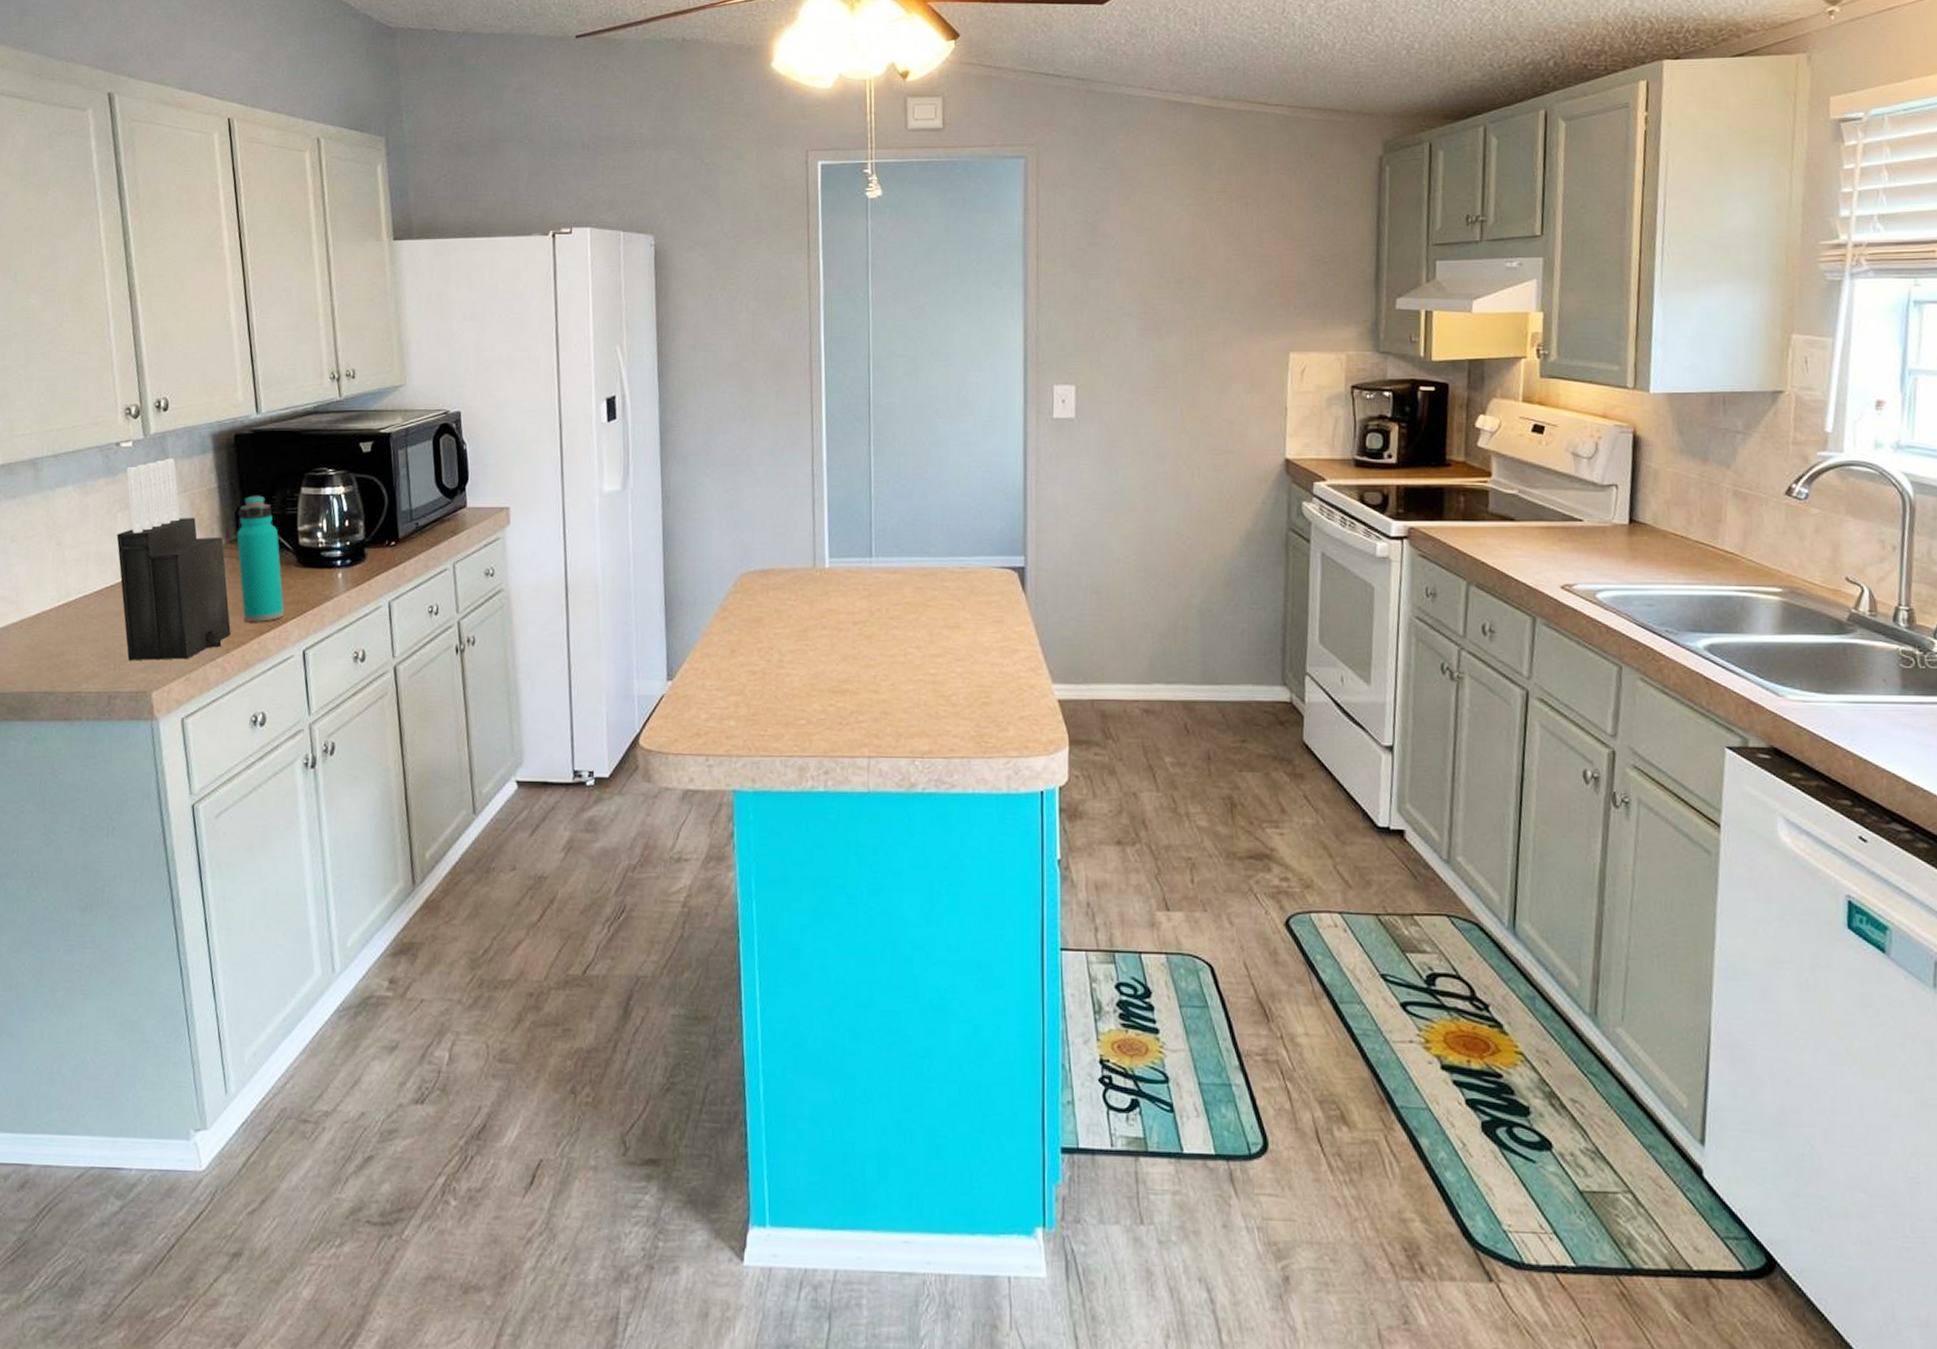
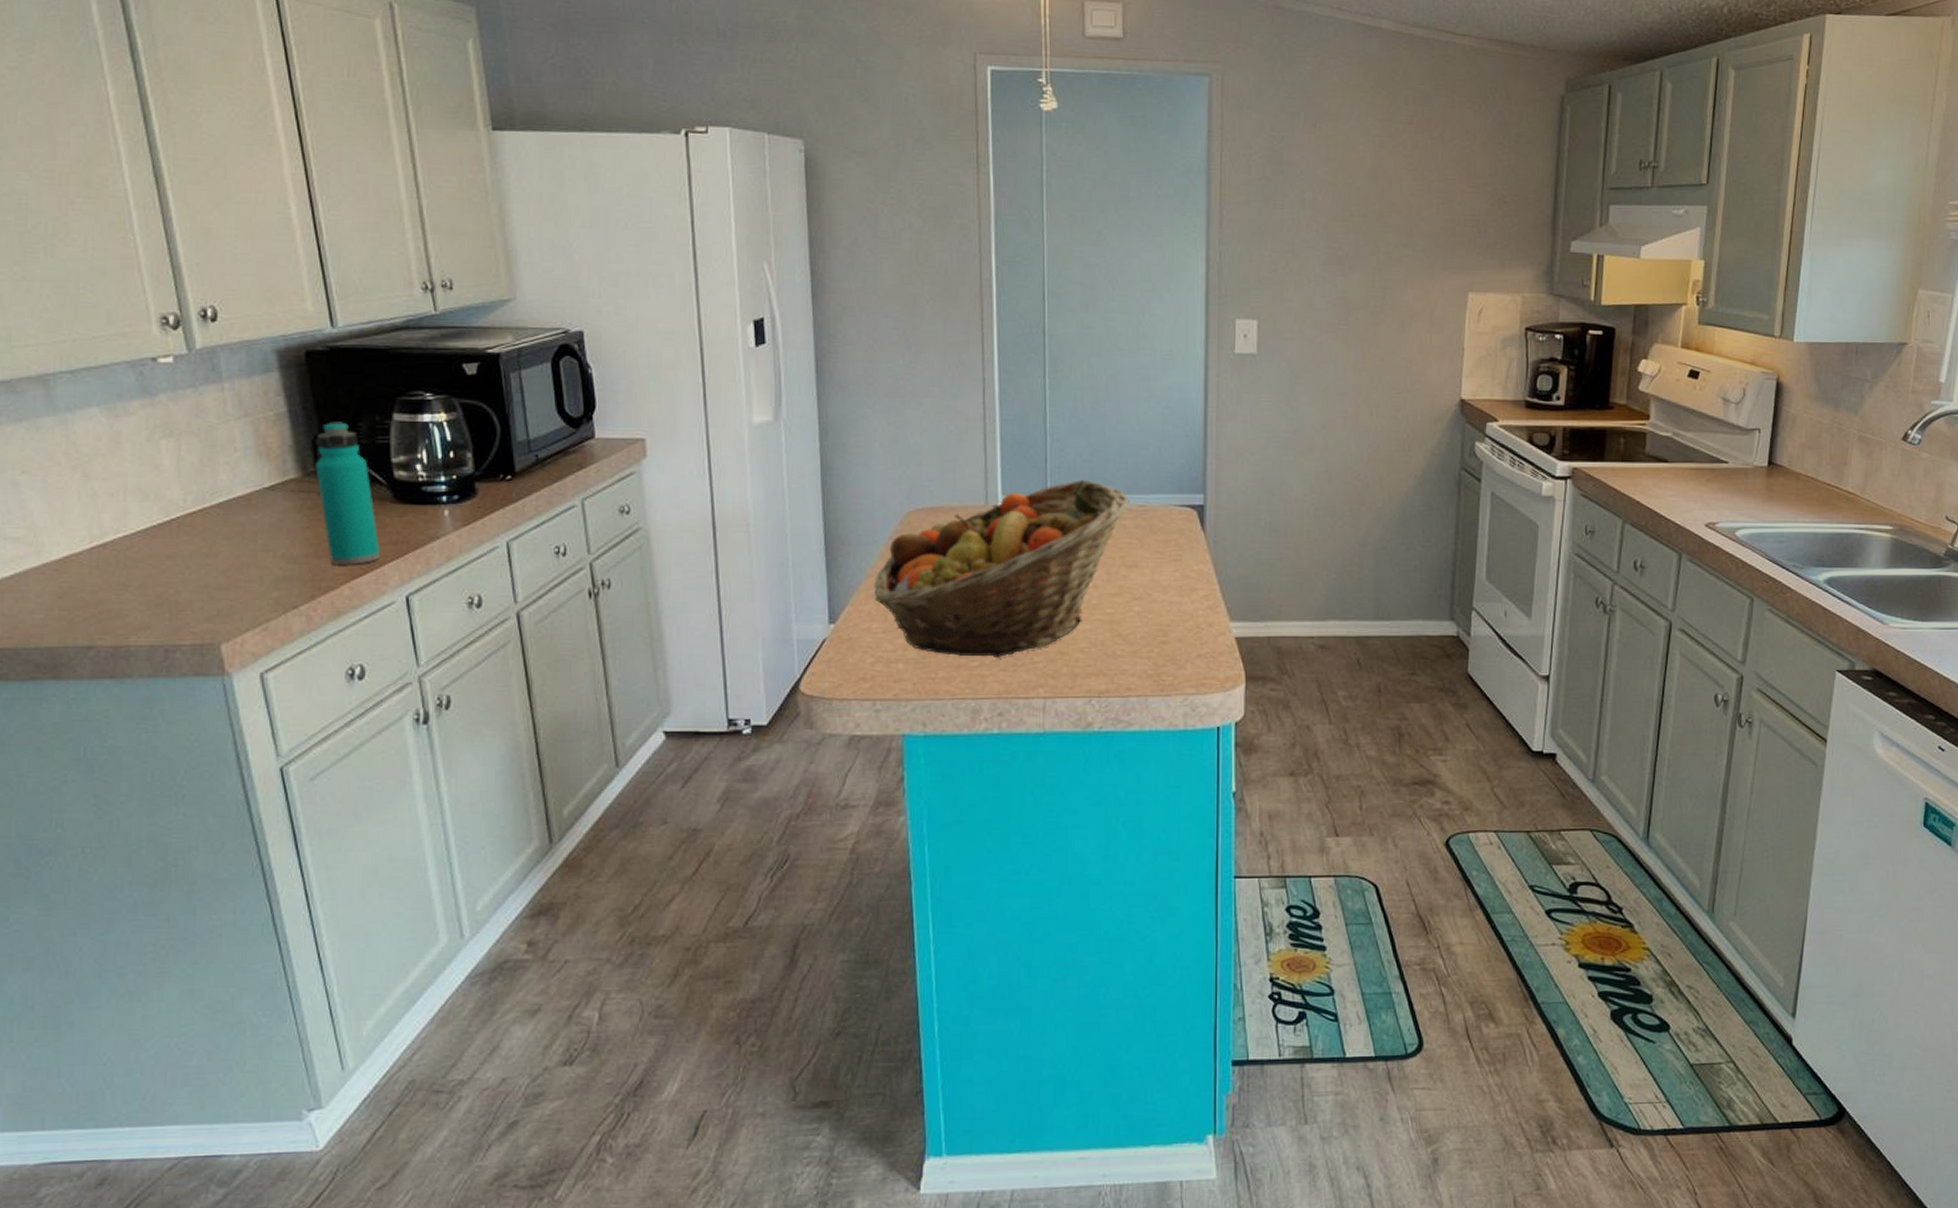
knife block: present [116,458,231,661] -> none [161,377,315,610]
fruit basket: none [708,543,952,717] -> present [874,480,1130,659]

